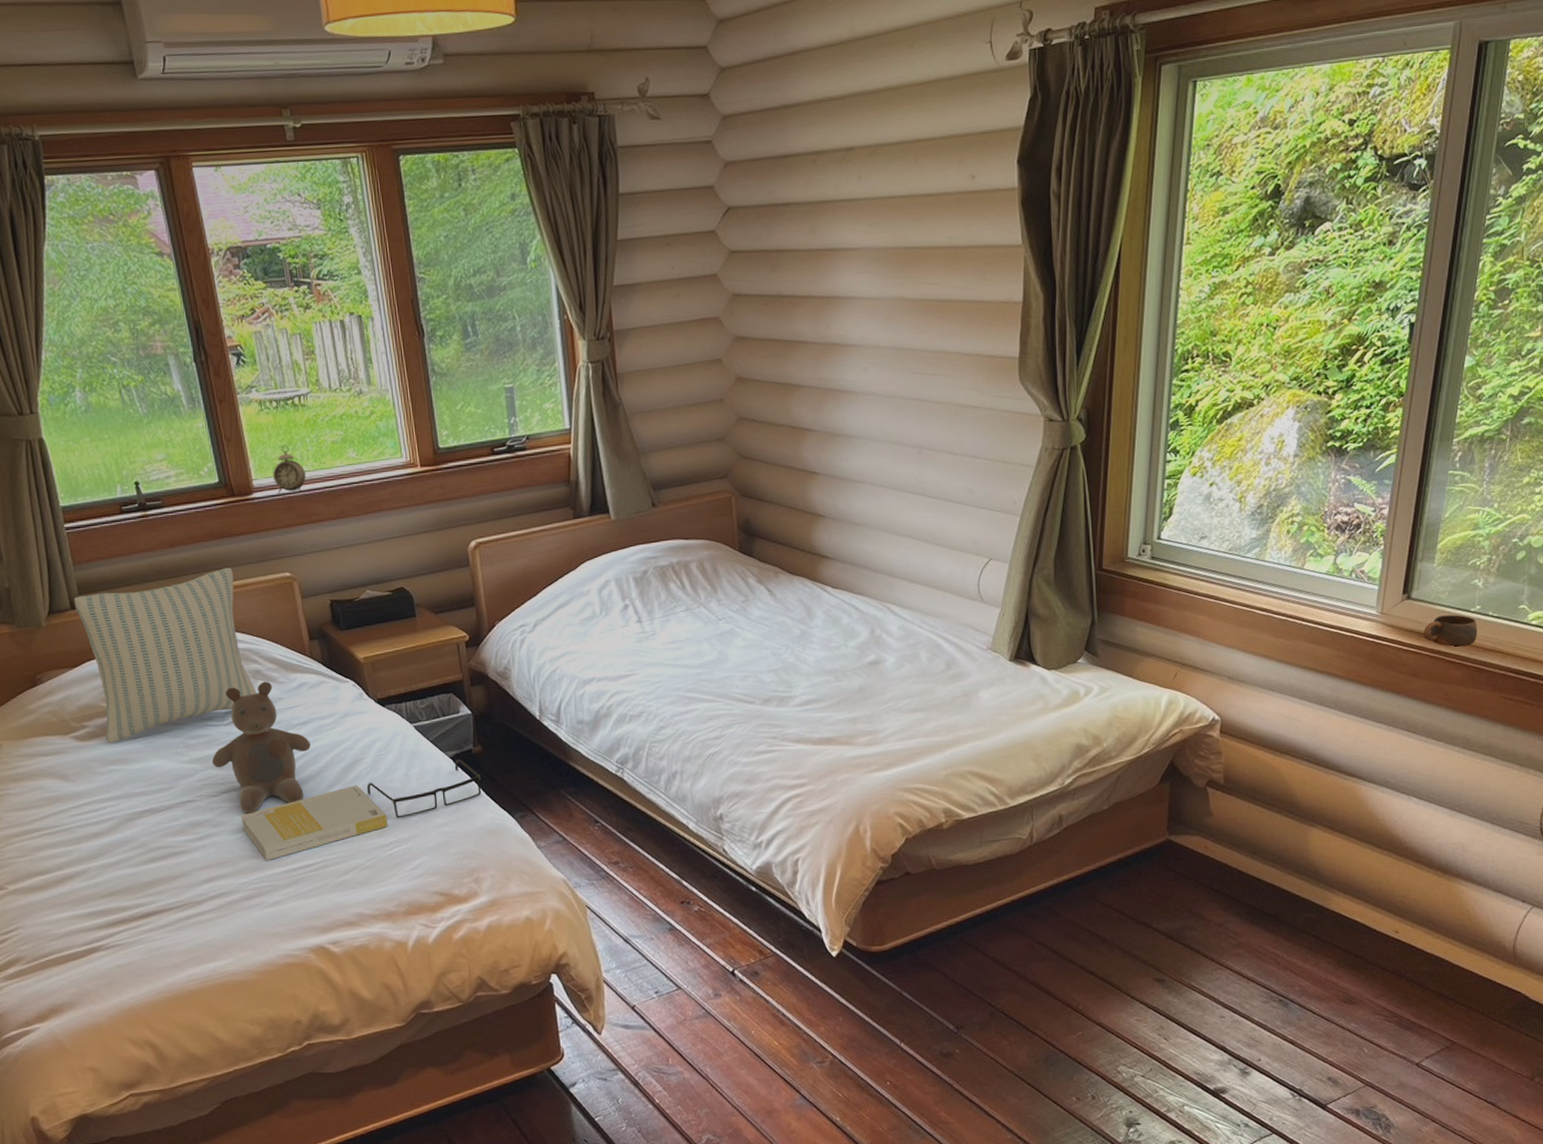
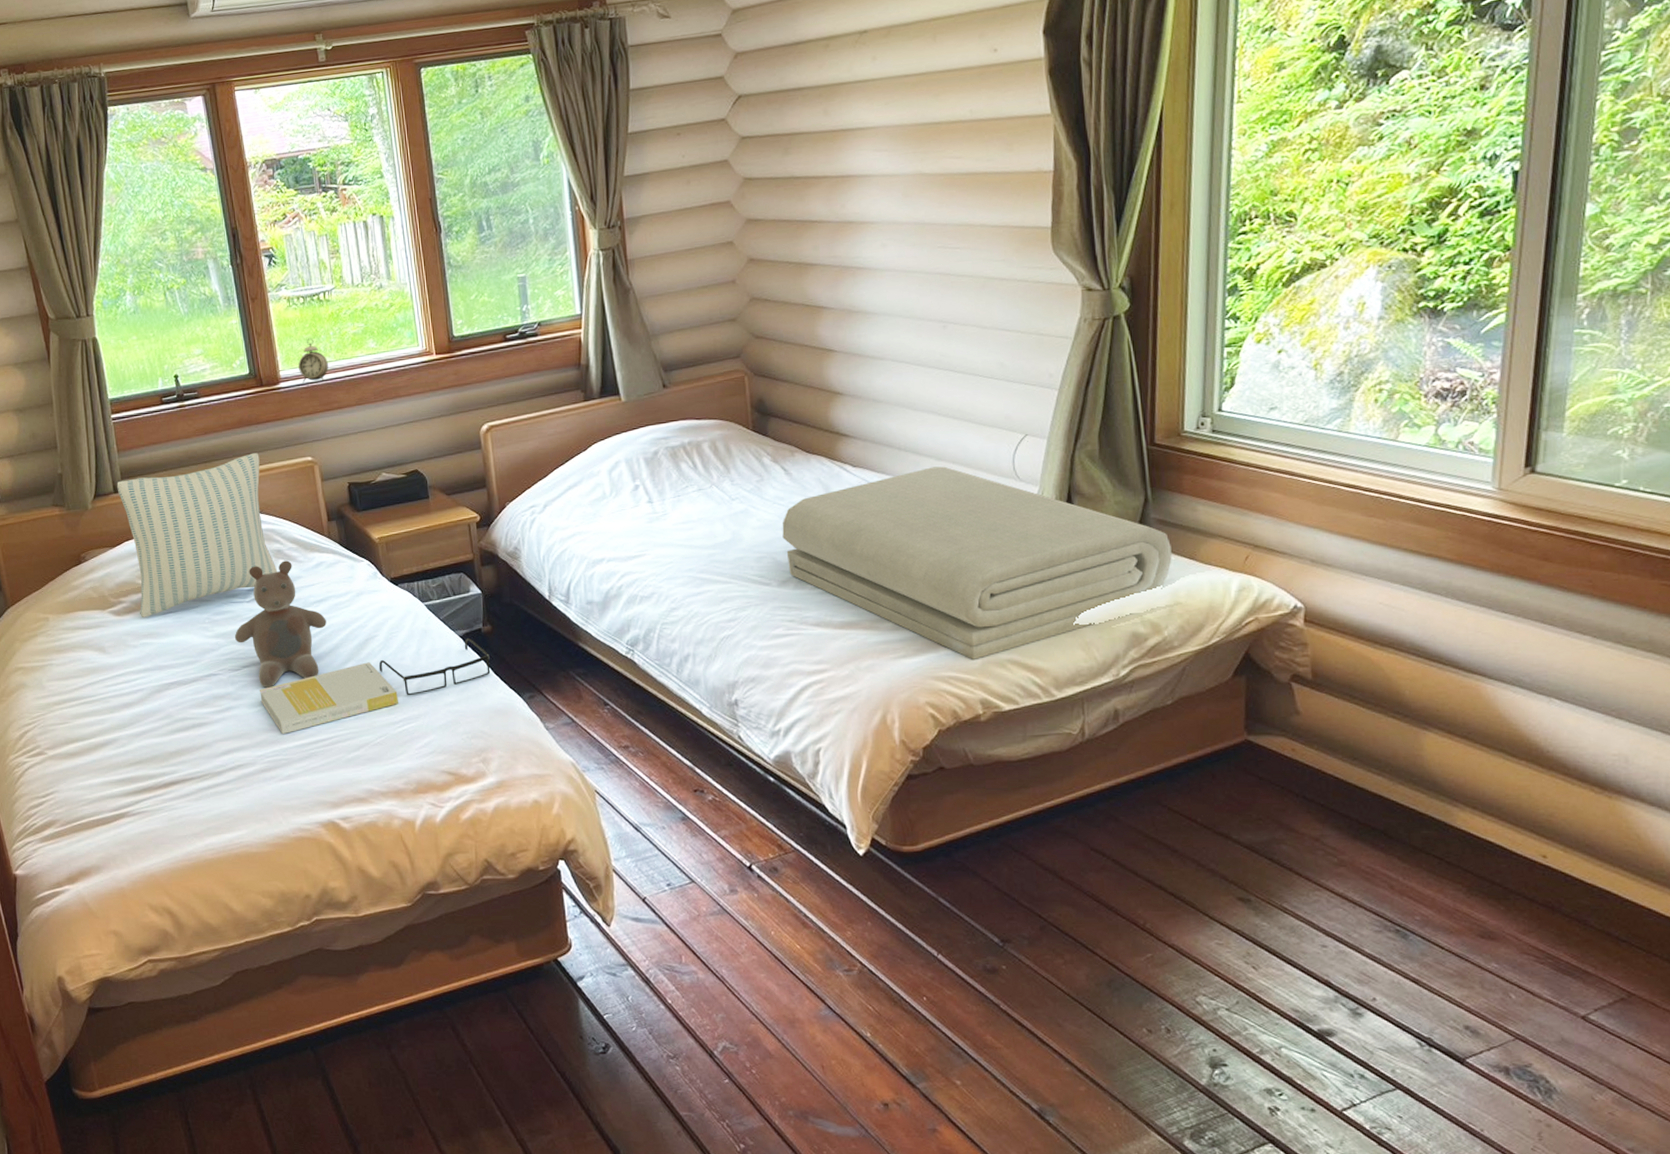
towel: none [765,588,1113,772] -> present [782,466,1172,659]
cup: present [1423,614,1478,647] -> none [1554,490,1626,527]

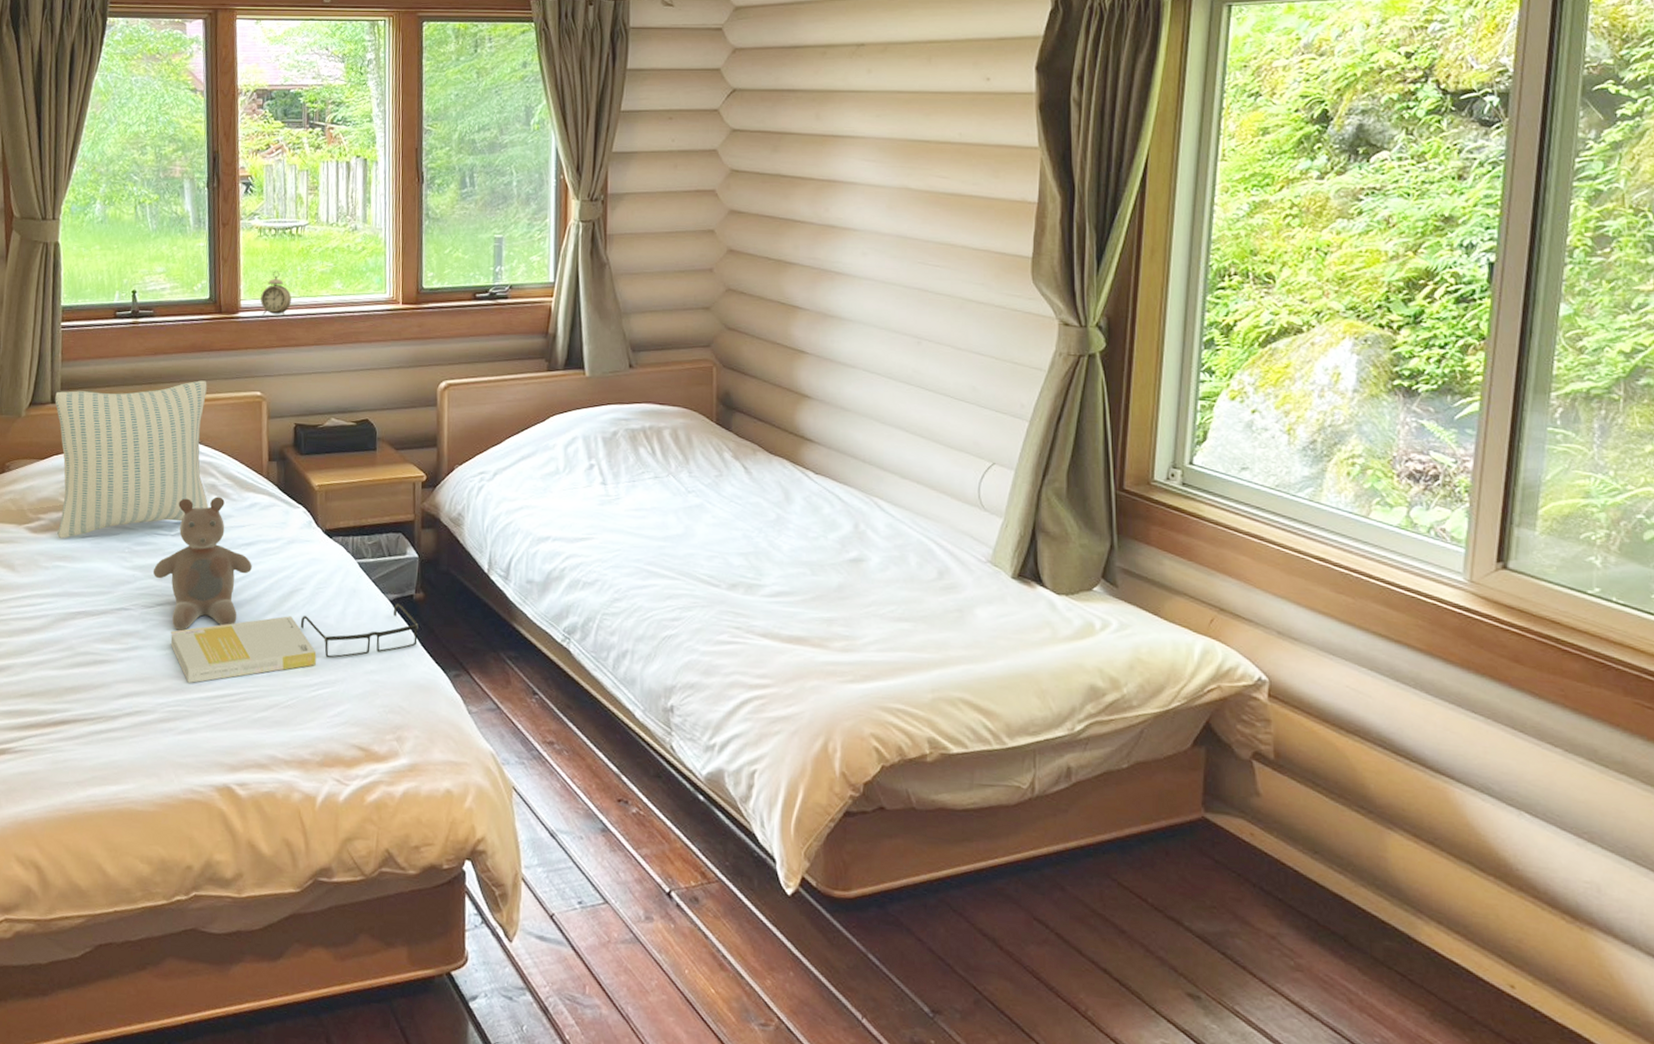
towel: present [782,466,1172,659] -> none [736,484,1135,694]

